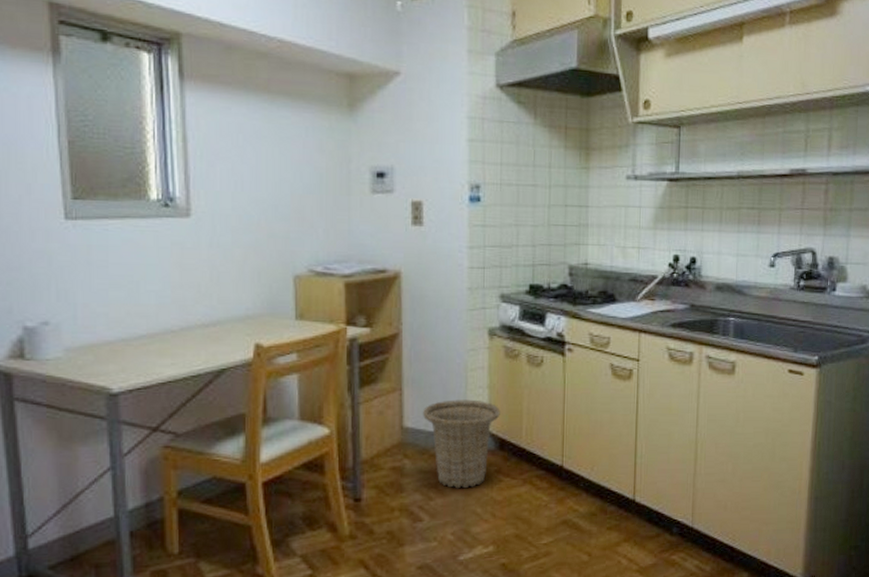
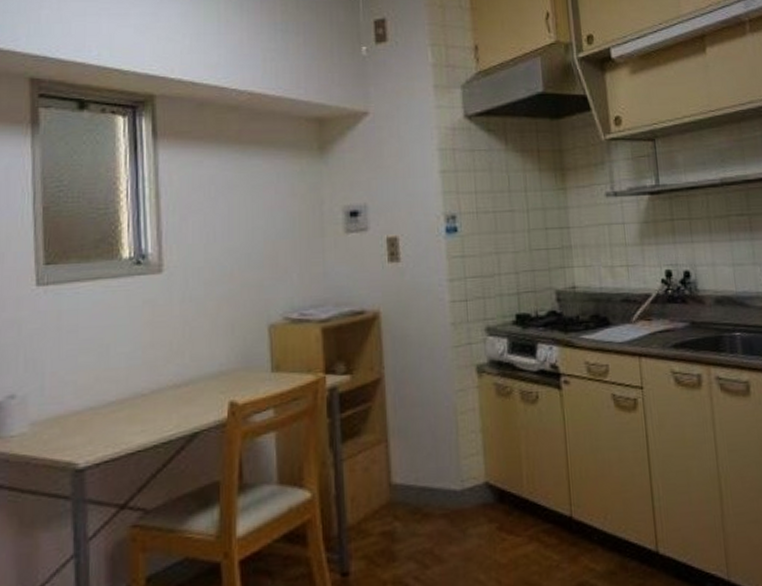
basket: present [422,399,500,489] -> none [411,446,497,553]

